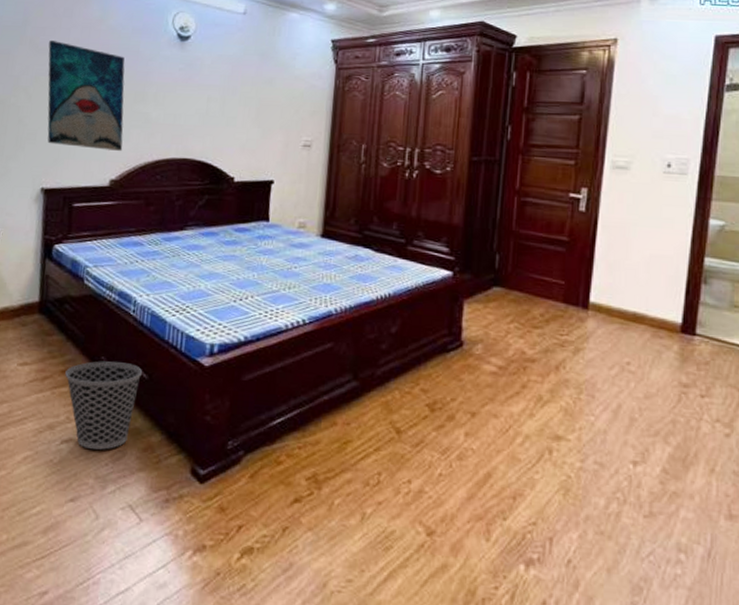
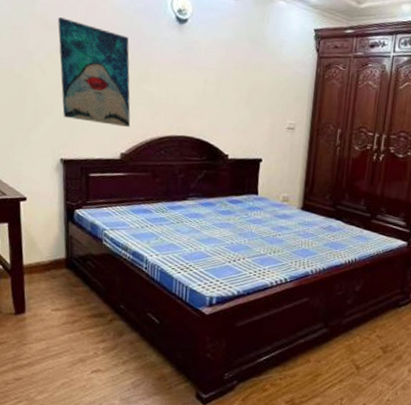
wastebasket: present [65,361,142,450] -> none [91,308,154,379]

